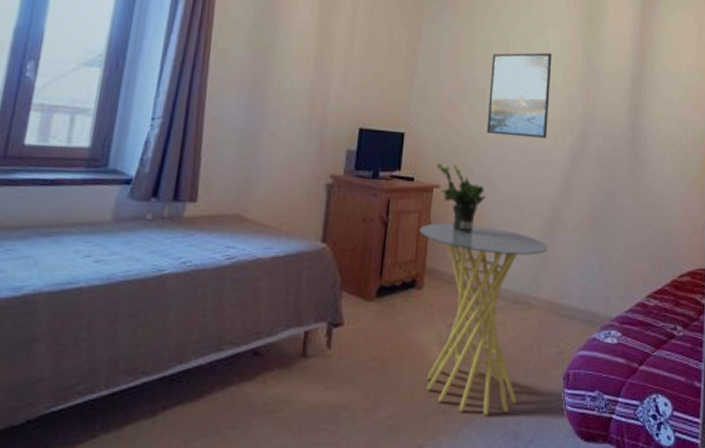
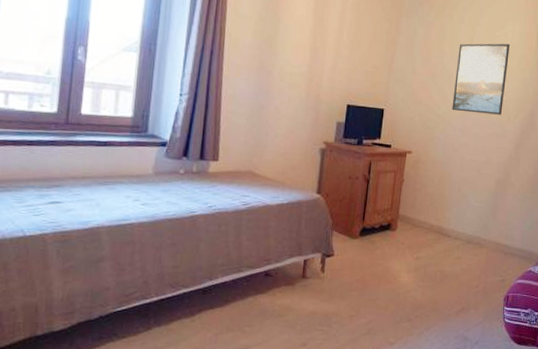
side table: present [420,223,548,416] -> none [395,181,498,324]
potted plant: present [436,162,485,234] -> none [409,133,449,190]

